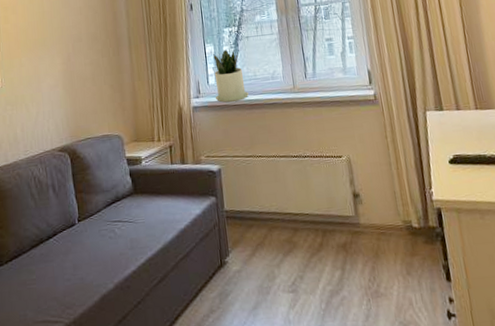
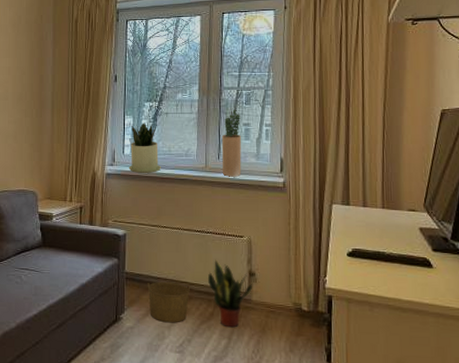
basket: none [249,215,296,261] -> present [147,281,190,323]
vase: none [306,23,331,96] -> present [222,107,242,177]
potted plant: none [311,184,360,257] -> present [207,259,253,328]

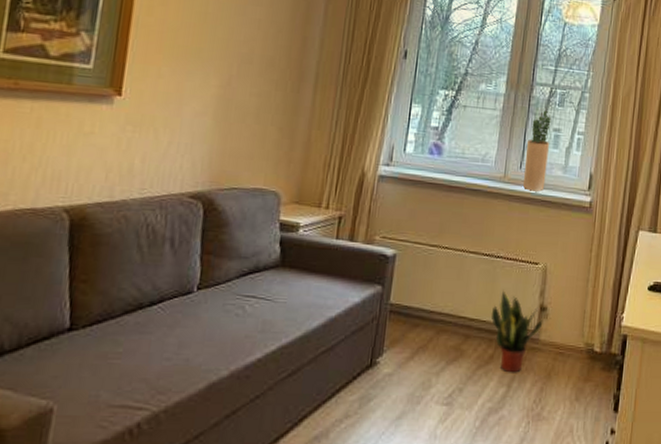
planter: present [128,123,161,174] -> none [409,115,450,180]
basket: present [147,281,190,323] -> none [415,316,469,368]

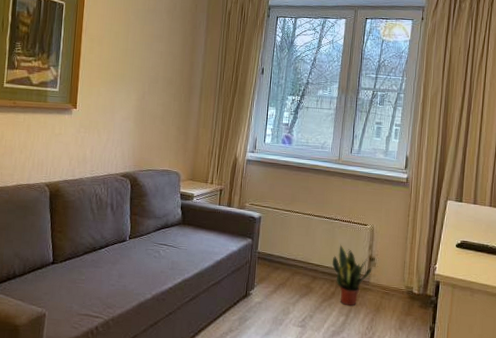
vase: present [523,107,551,192] -> none [354,106,374,171]

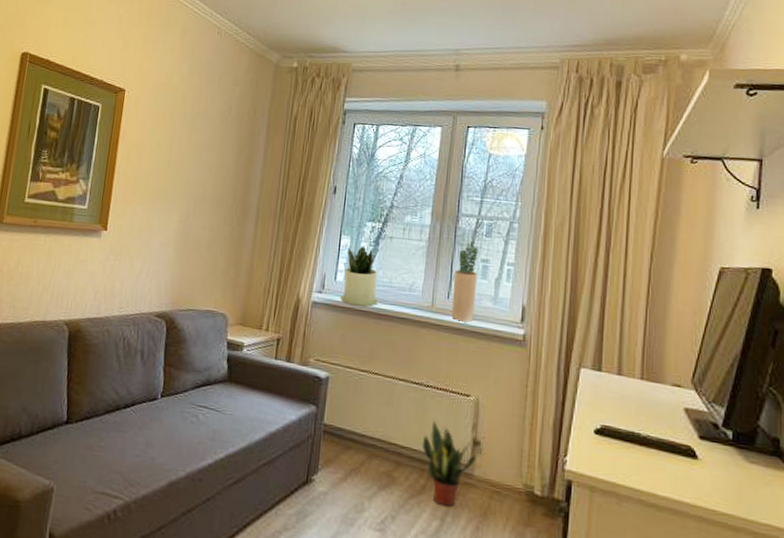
planter: none [268,115,298,163] -> present [339,245,379,308]
vase: none [354,106,374,171] -> present [452,238,479,323]

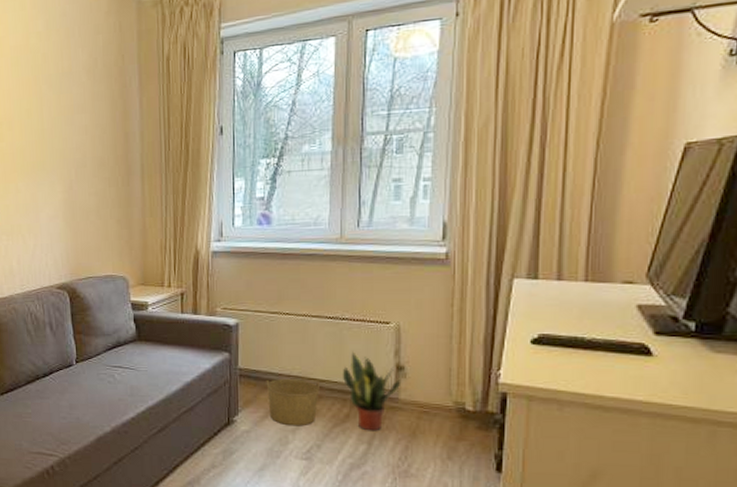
planter: present [339,245,379,308] -> none [240,185,282,250]
basket: none [348,440,400,494] -> present [266,378,320,426]
vase: present [452,238,479,323] -> none [364,157,389,249]

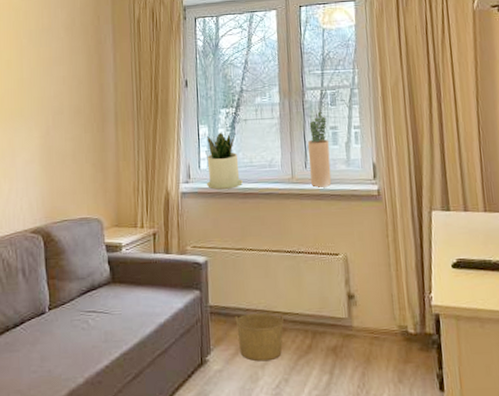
planter: none [240,185,282,250] -> present [206,132,243,191]
potted plant: present [342,351,402,431] -> none [302,283,353,361]
vase: none [364,157,389,249] -> present [308,109,332,188]

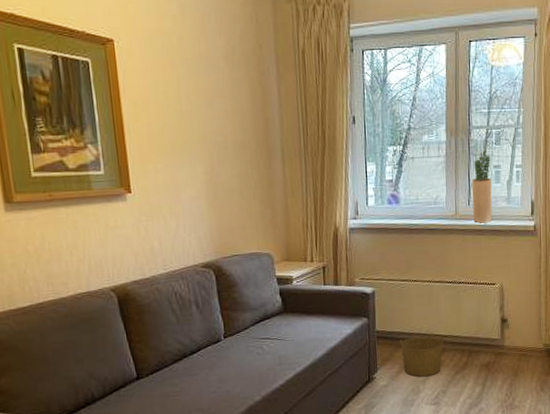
planter: present [206,132,243,191] -> none [373,169,409,226]

